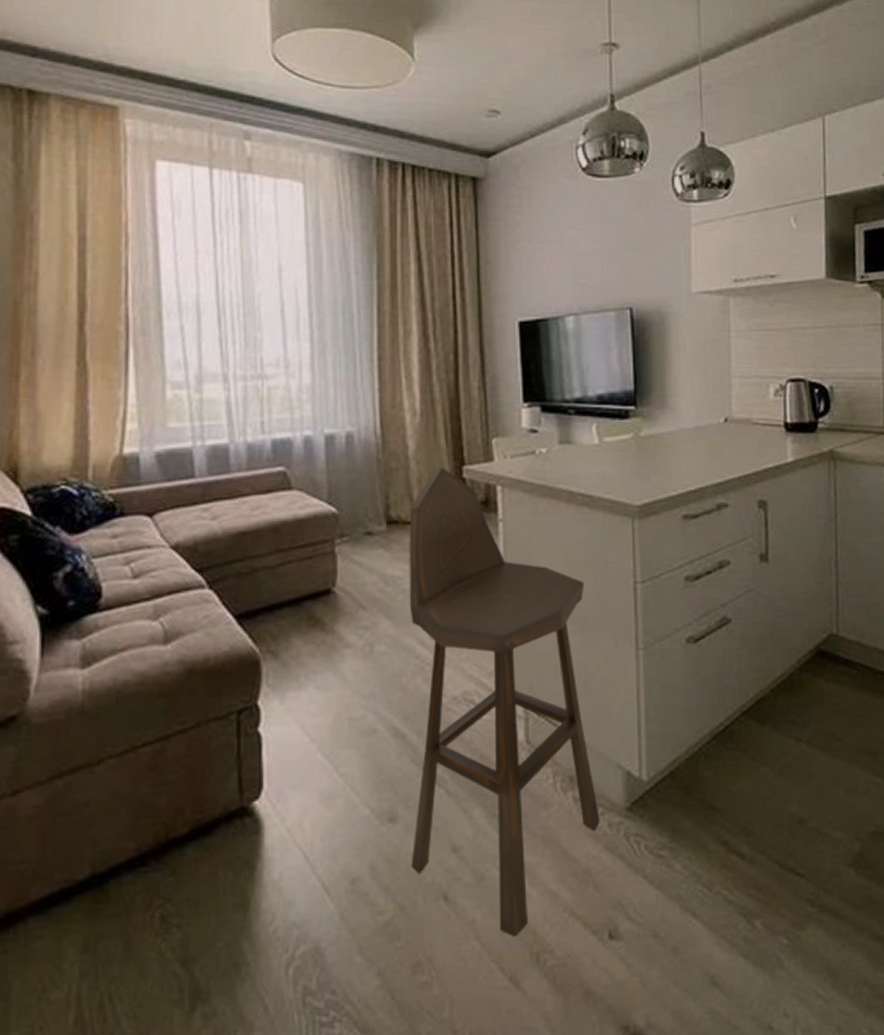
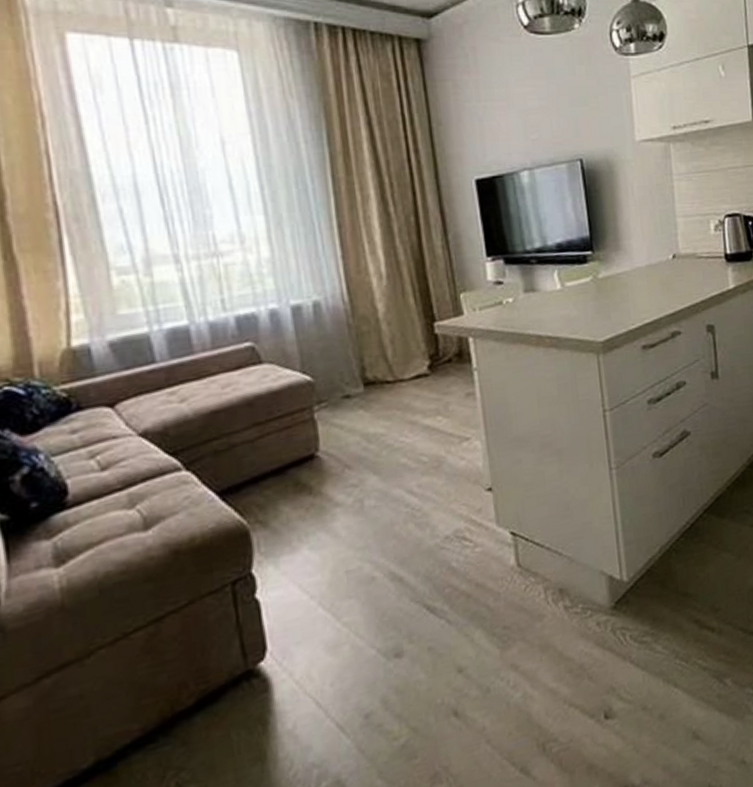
bar stool: present [409,467,600,937] -> none [386,326,589,735]

